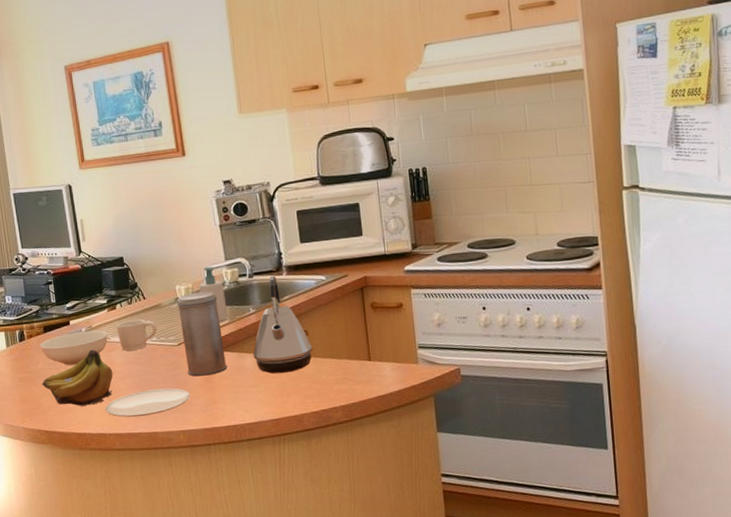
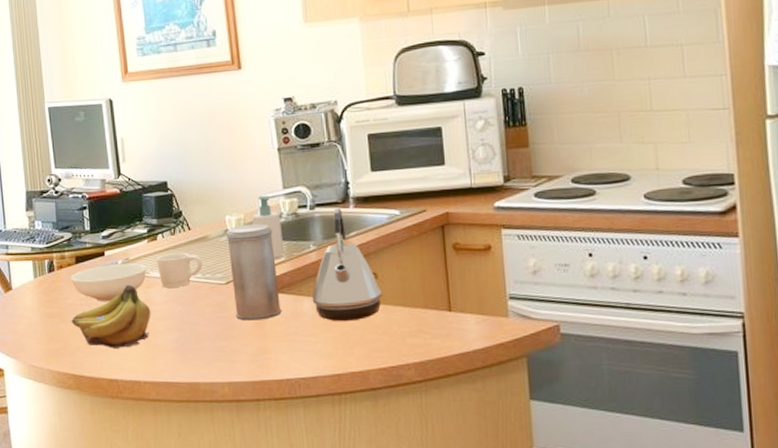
plate: present [104,388,190,418] -> none [140,332,238,364]

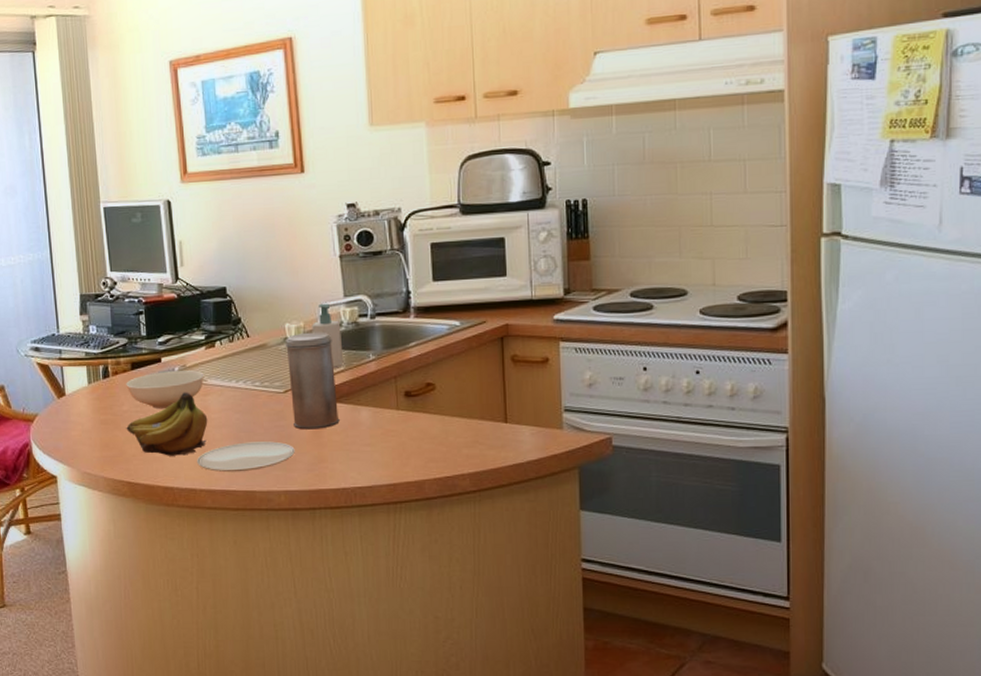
plate: none [140,332,238,364] -> present [196,441,295,473]
mug: present [156,253,203,288] -> none [214,360,261,396]
kettle: present [312,207,383,322] -> none [370,317,440,432]

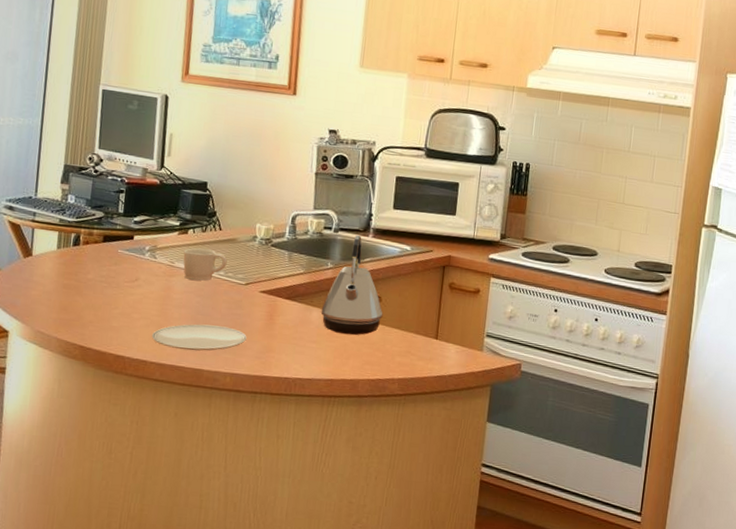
bowl: present [126,370,204,410] -> none [95,248,173,283]
fruit: present [126,392,208,456] -> none [88,270,170,329]
mug: none [214,360,261,396] -> present [183,248,228,281]
canister: present [285,331,340,430] -> none [249,234,297,322]
soap bottle: present [311,303,344,367] -> none [280,211,307,270]
kettle: none [370,317,440,432] -> present [321,234,383,335]

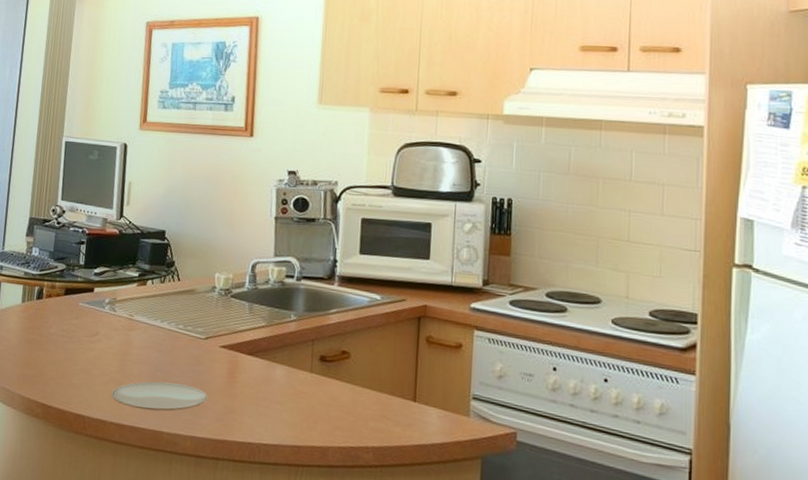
mug: present [183,248,228,281] -> none [142,300,186,335]
kettle: present [321,234,383,335] -> none [285,283,353,396]

